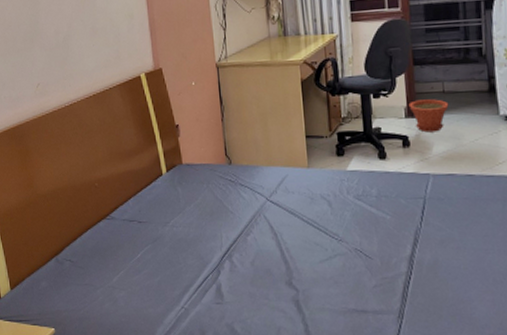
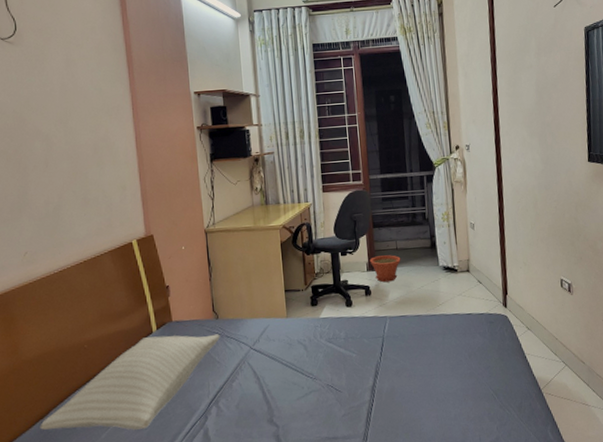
pillow: none [55,179,233,277] -> present [40,334,220,430]

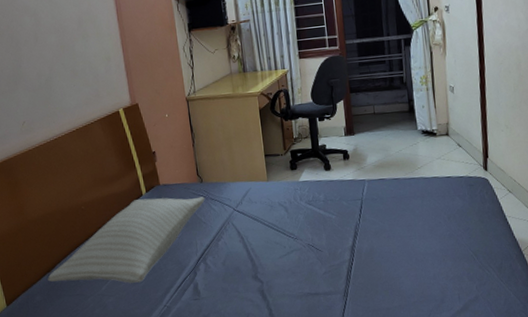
plant pot: present [369,255,401,283] -> none [347,119,379,147]

